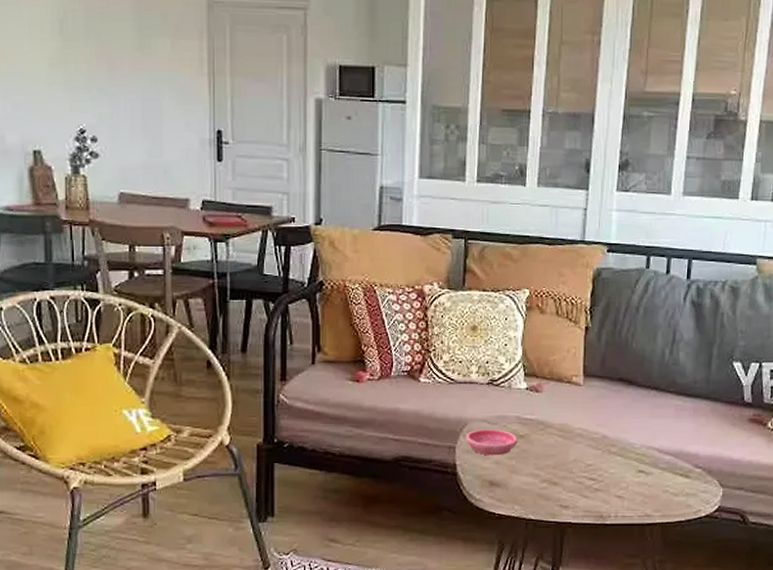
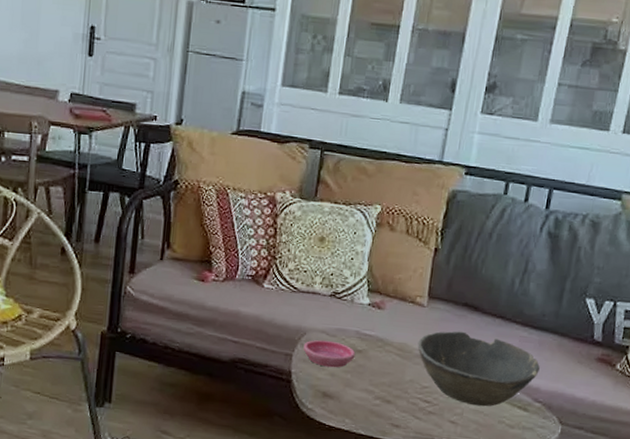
bowl: none [578,406,697,478] -> present [417,331,540,407]

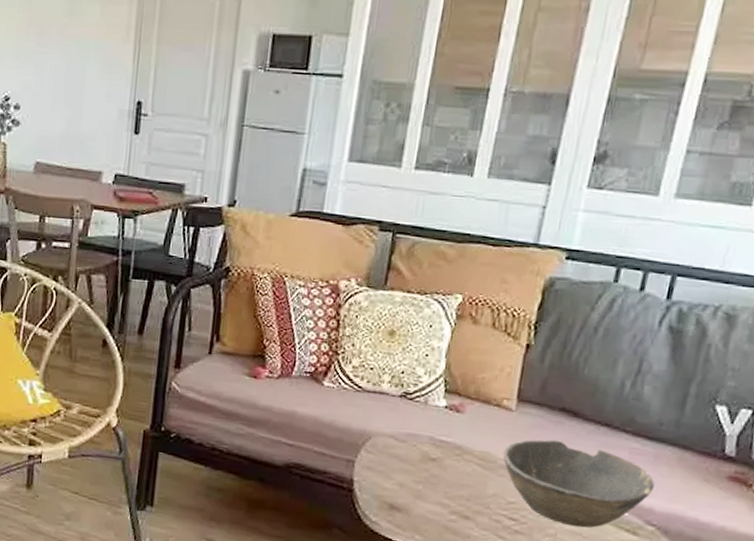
saucer: present [303,339,356,368] -> none [367,445,429,478]

